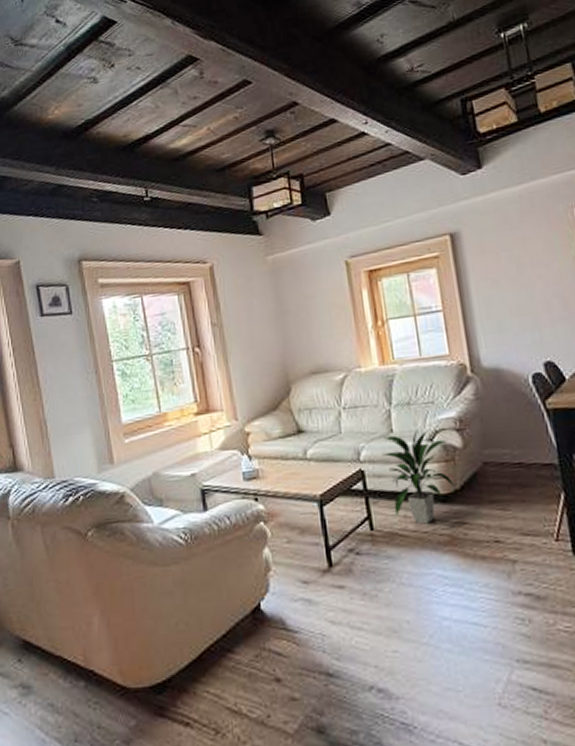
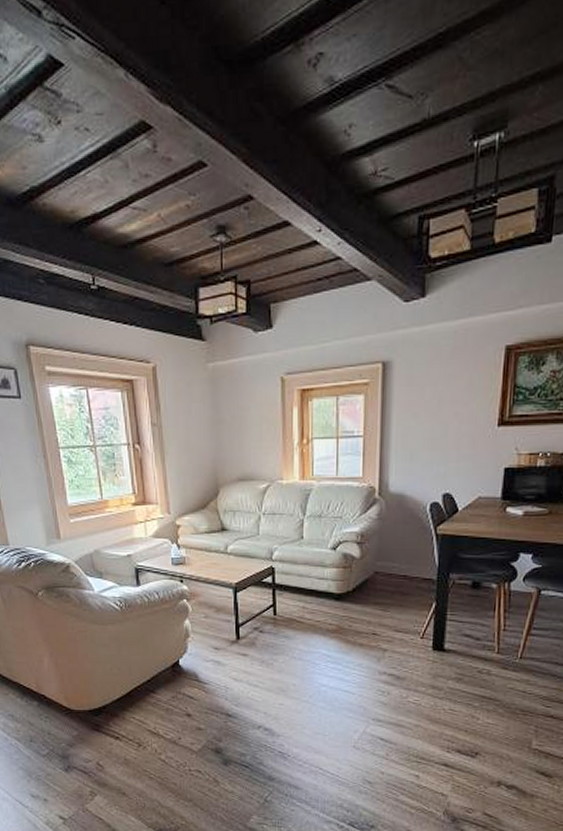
indoor plant: present [382,428,455,525] -> none [291,539,349,615]

